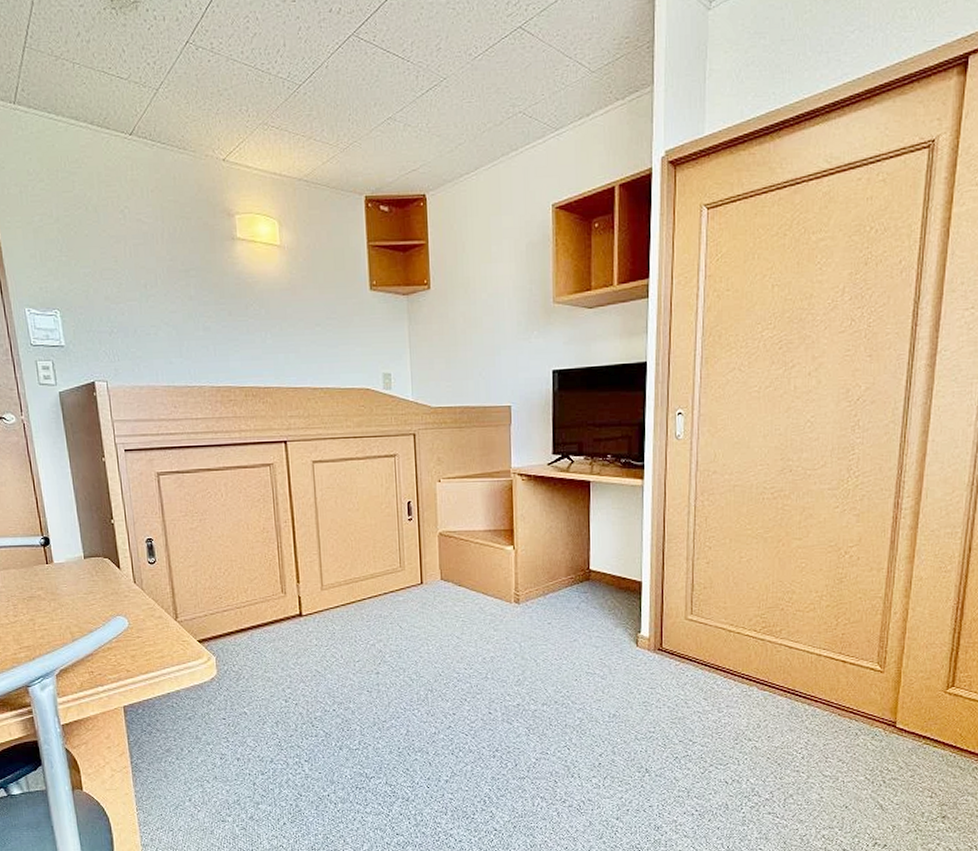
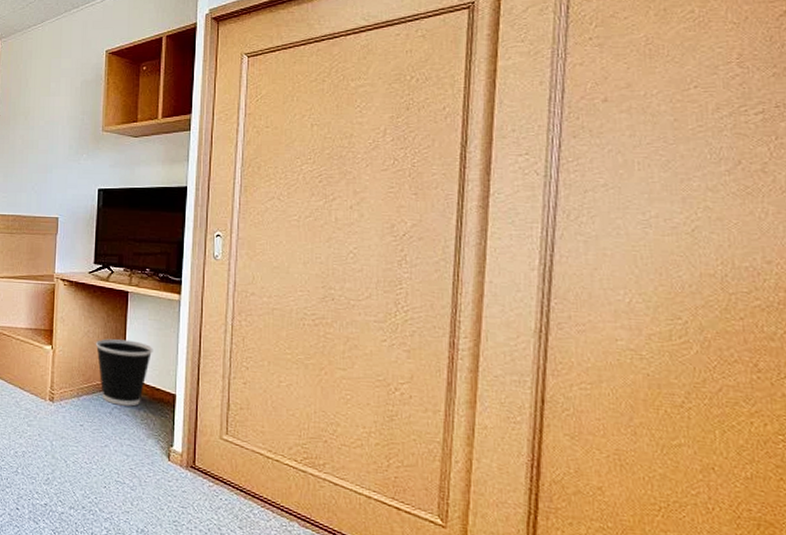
wastebasket: none [558,532,618,599] -> present [95,338,153,406]

